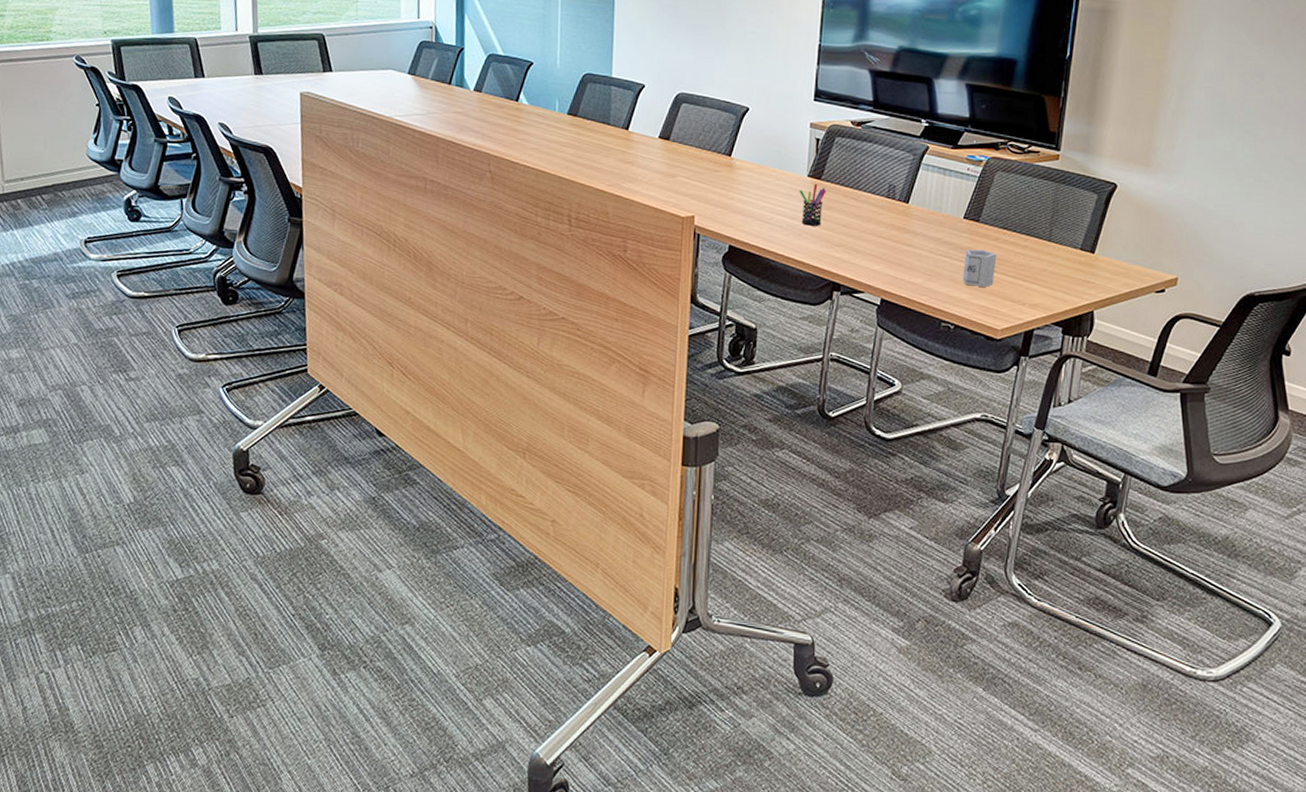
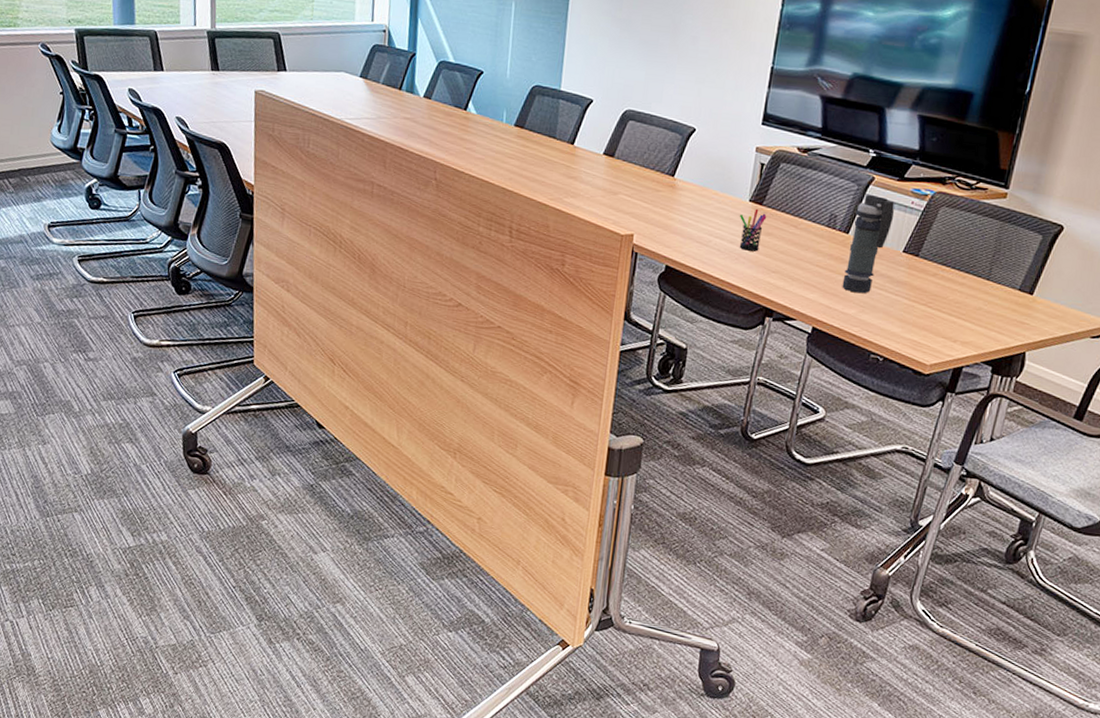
smoke grenade: none [907,164,951,262] -> present [842,195,895,294]
cup: present [962,249,997,288] -> none [895,283,933,323]

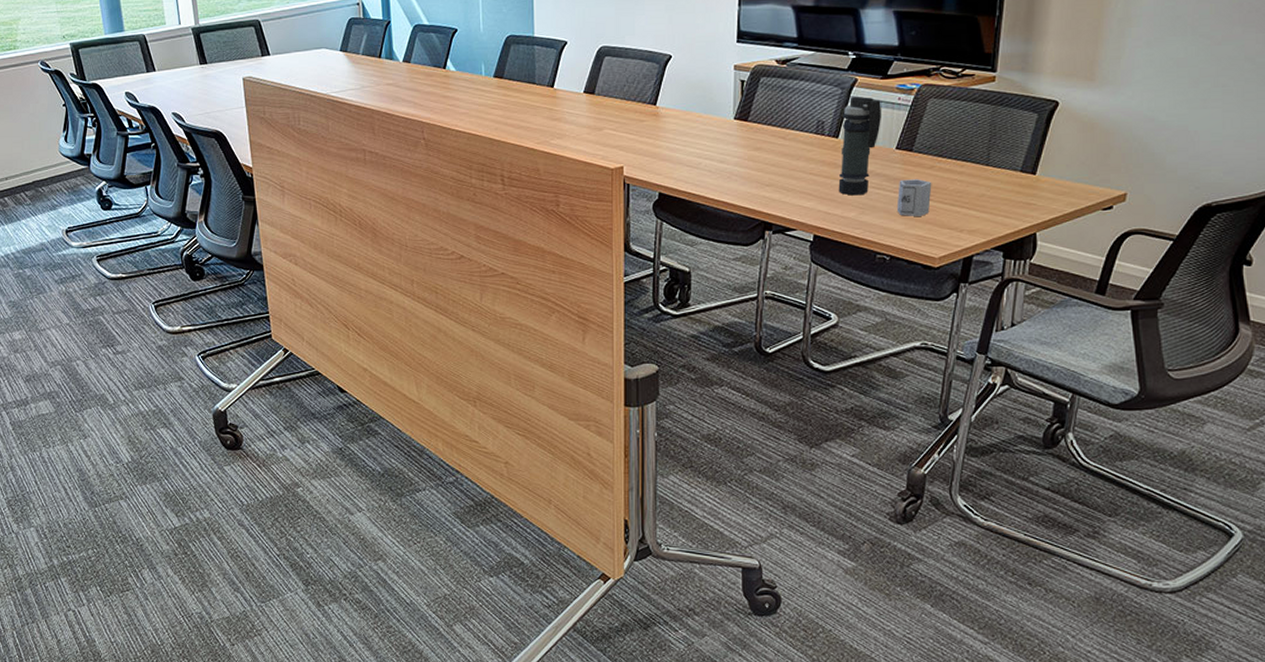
pen holder: present [739,208,767,252] -> none [725,125,754,168]
cup: none [895,283,933,323] -> present [896,179,932,217]

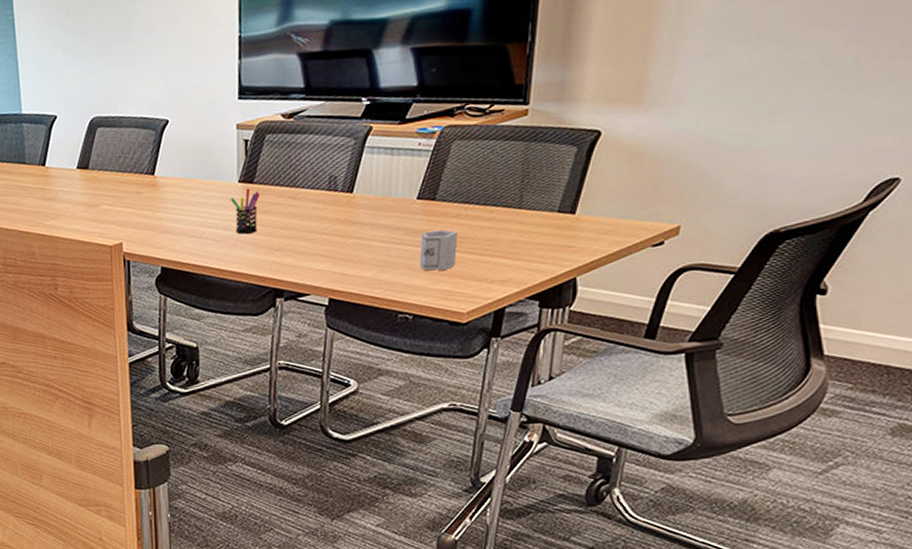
pen holder: none [725,125,754,168] -> present [230,188,260,235]
smoke grenade: present [838,97,881,196] -> none [354,145,400,254]

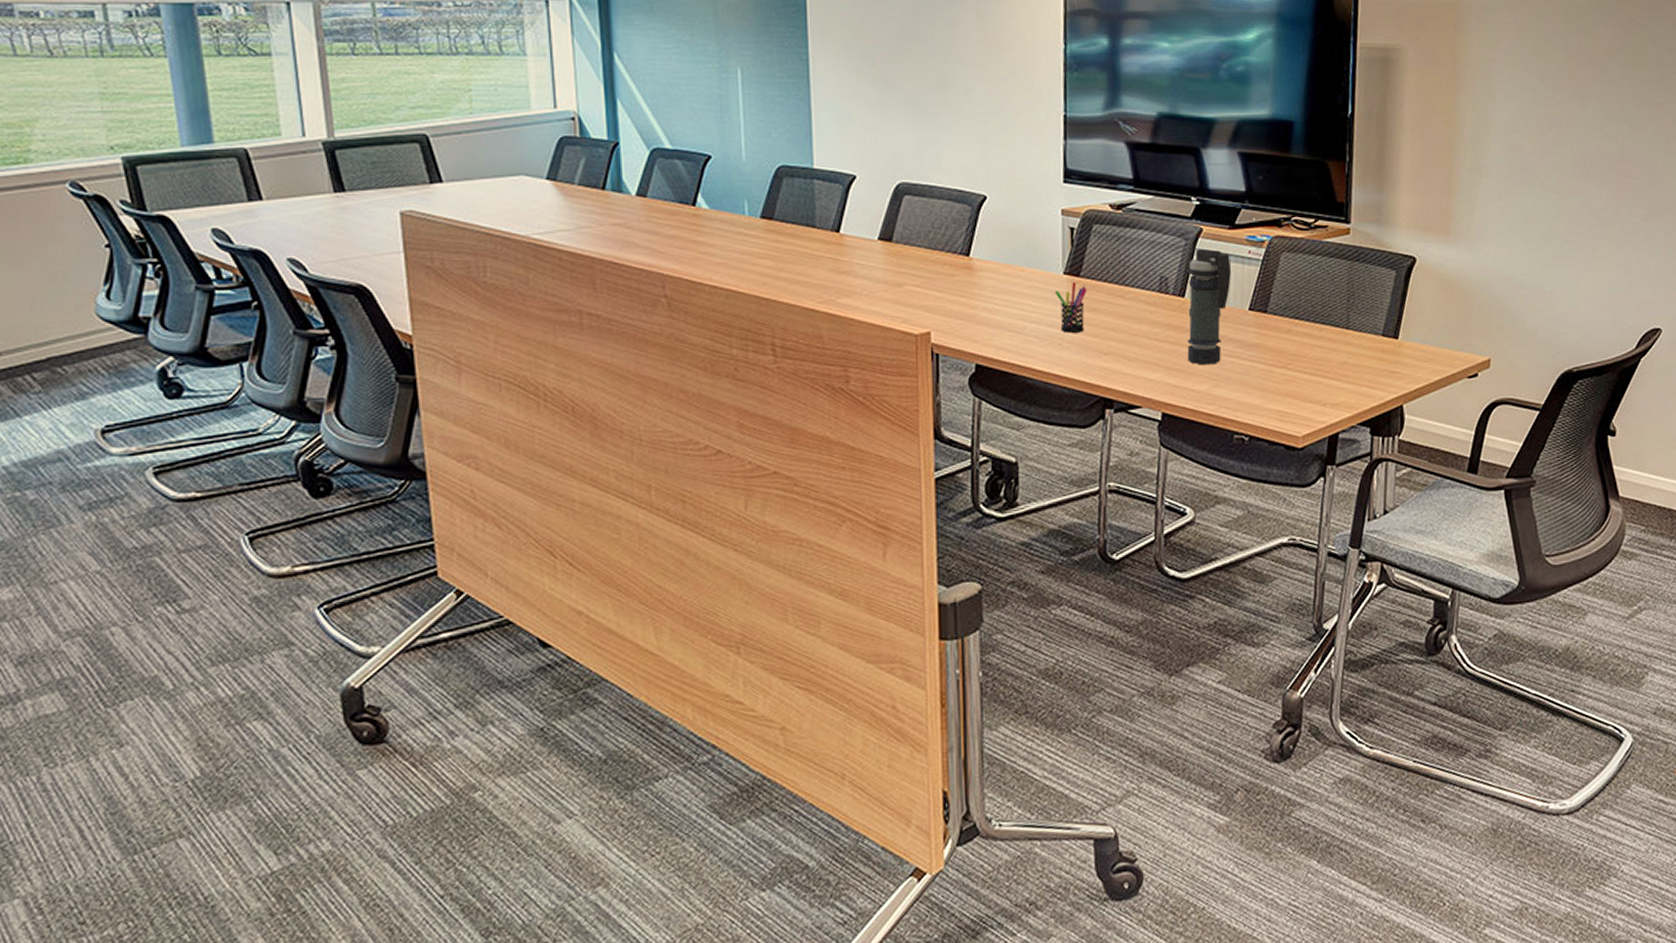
smoke grenade: none [354,145,400,254] -> present [1187,249,1231,365]
cup: present [419,229,458,271] -> none [1253,345,1290,390]

